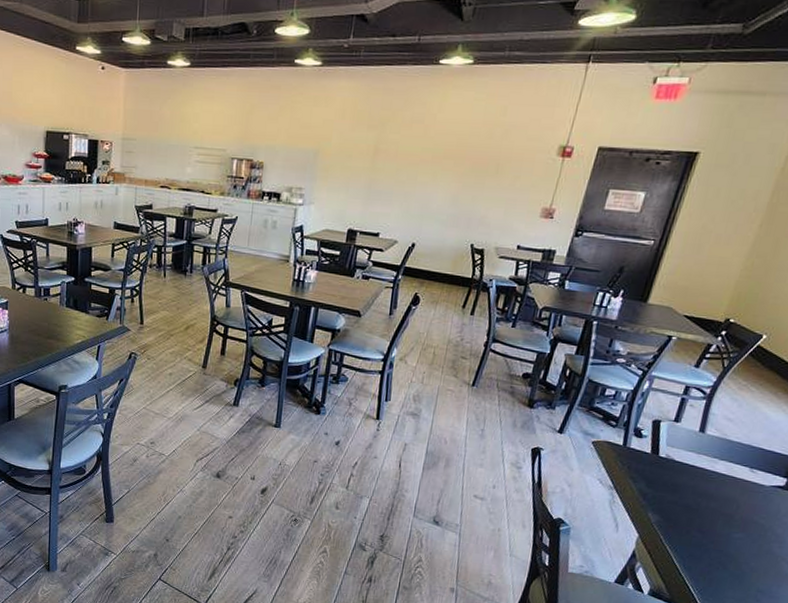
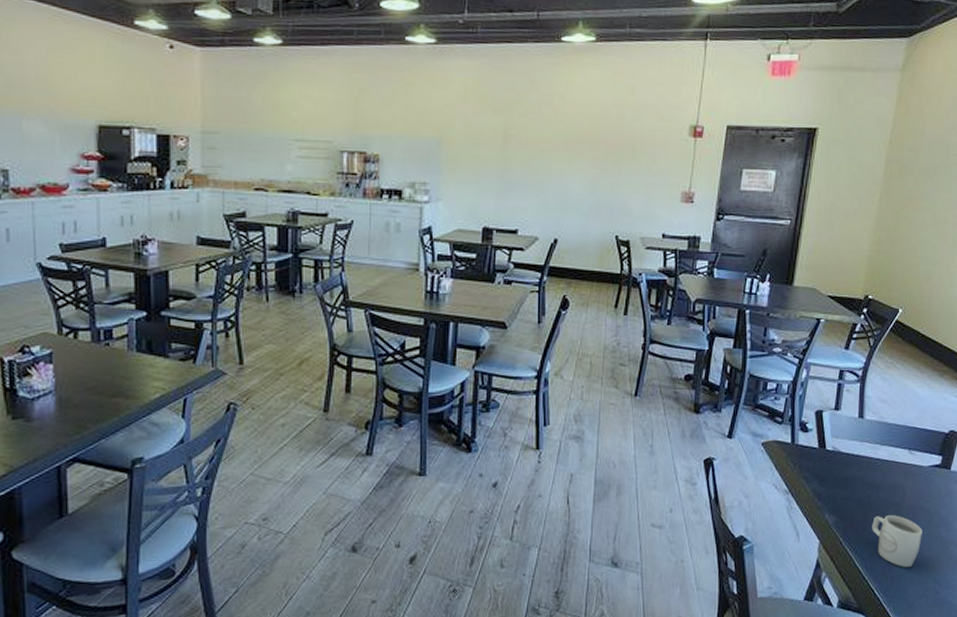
mug: none [696,522,752,573] -> present [872,515,922,567]

